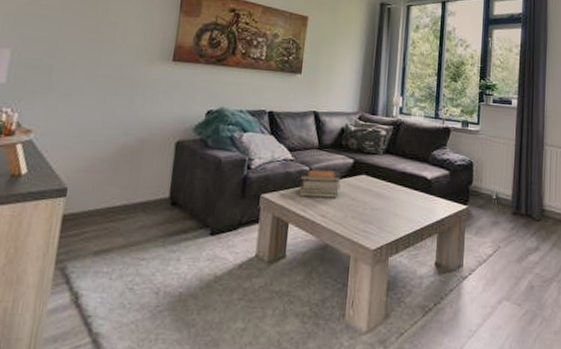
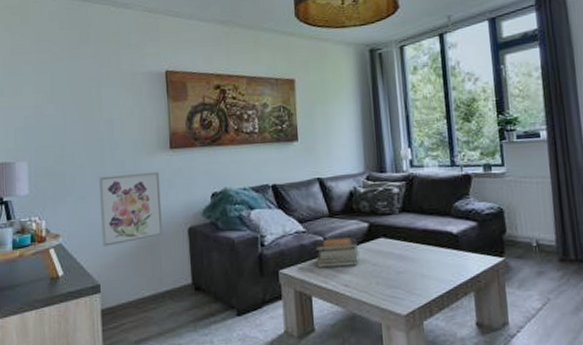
wall art: none [79,77,157,150] -> present [98,171,163,248]

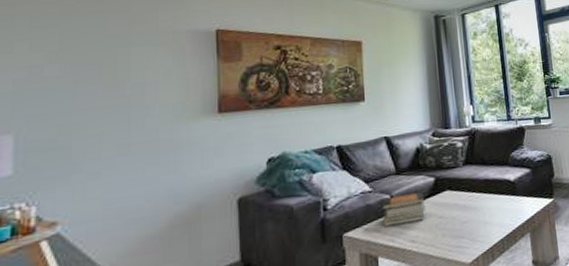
wall art: present [98,171,163,248] -> none [120,138,205,232]

